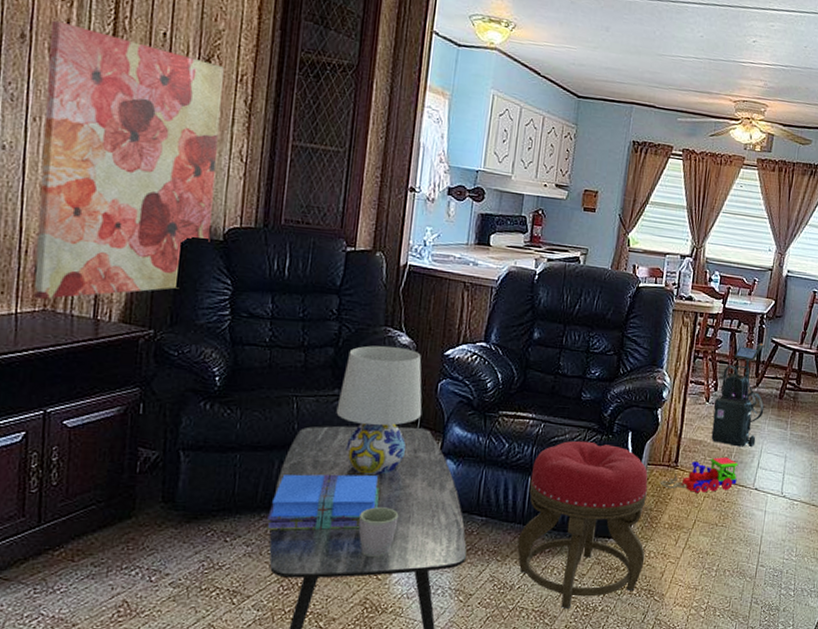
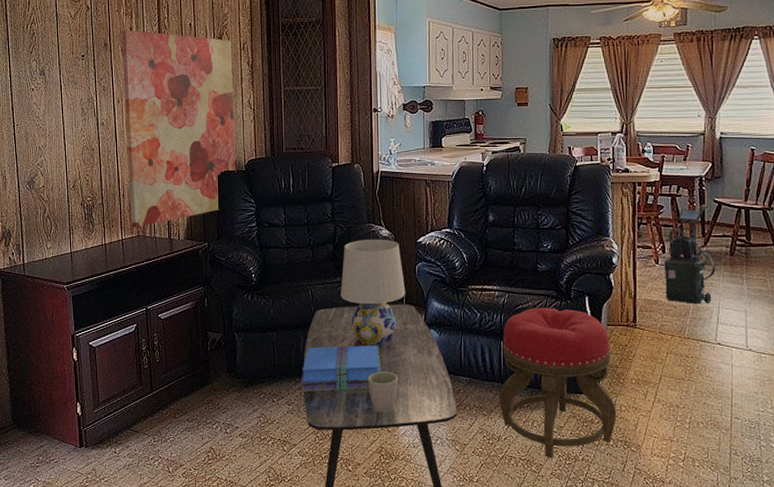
toy train: present [659,457,739,494] -> none [621,314,698,350]

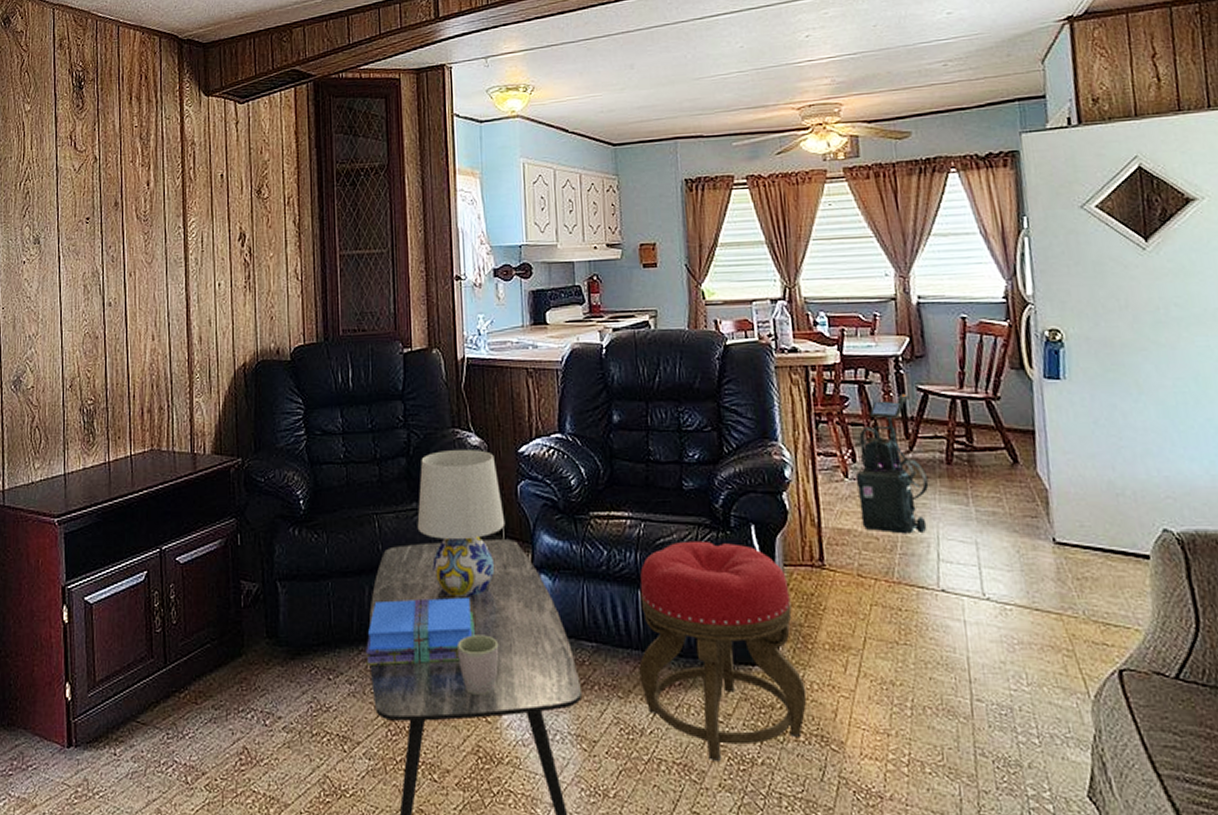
wall art: present [121,29,237,227] -> none [135,184,280,439]

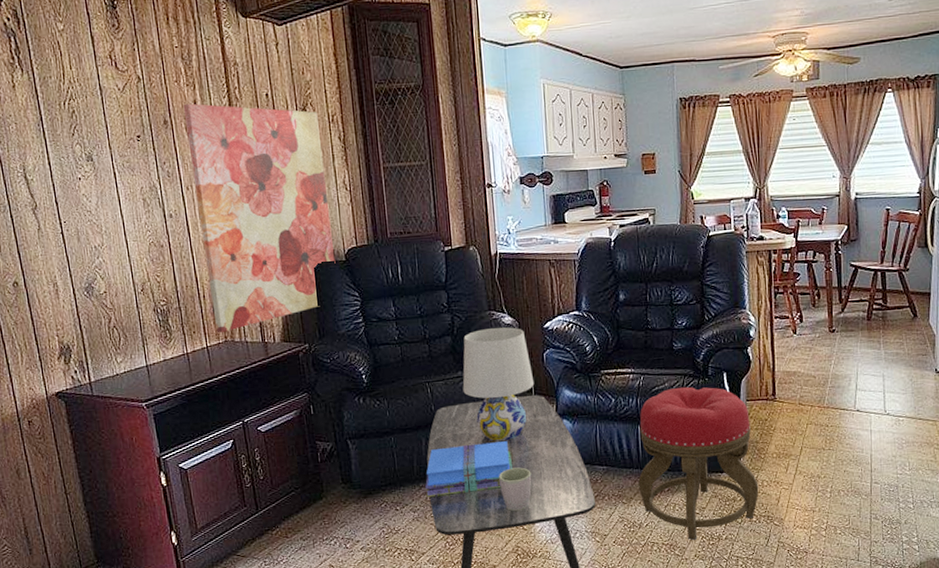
wall art: none [135,184,280,439] -> present [183,103,336,332]
vacuum cleaner: present [855,393,929,534] -> none [801,269,854,373]

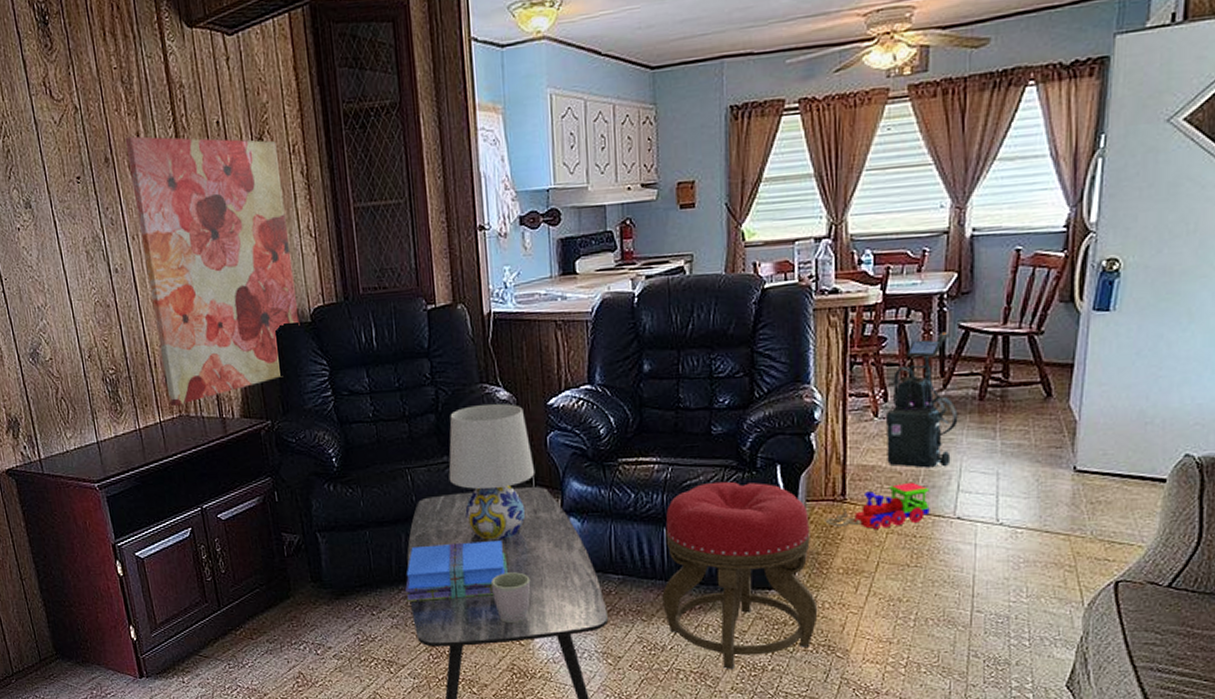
toy train: none [761,383,837,422] -> present [825,482,930,530]
vacuum cleaner: none [801,269,854,373] -> present [885,331,958,468]

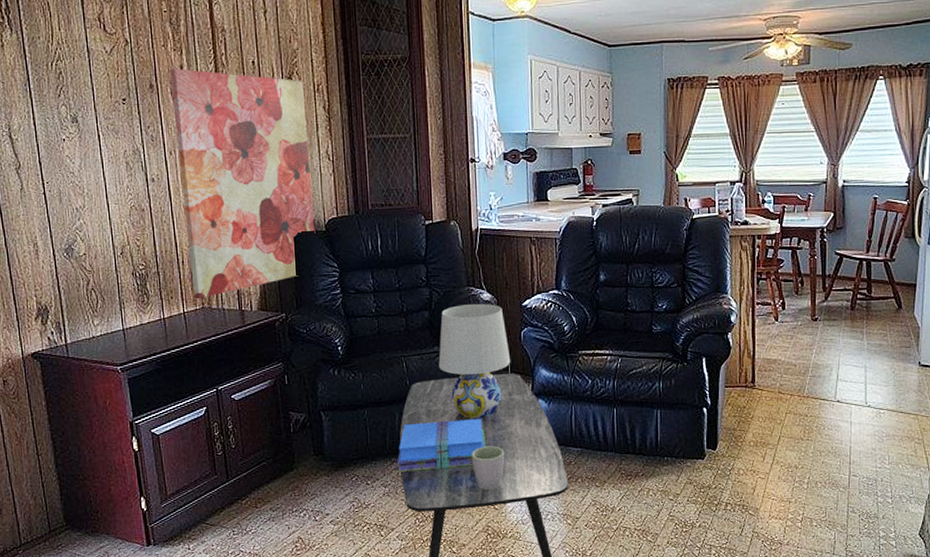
stool: present [662,481,818,670] -> none [612,370,735,527]
toy train: present [825,482,930,530] -> none [739,372,817,411]
vacuum cleaner: present [885,331,958,468] -> none [783,257,836,362]

